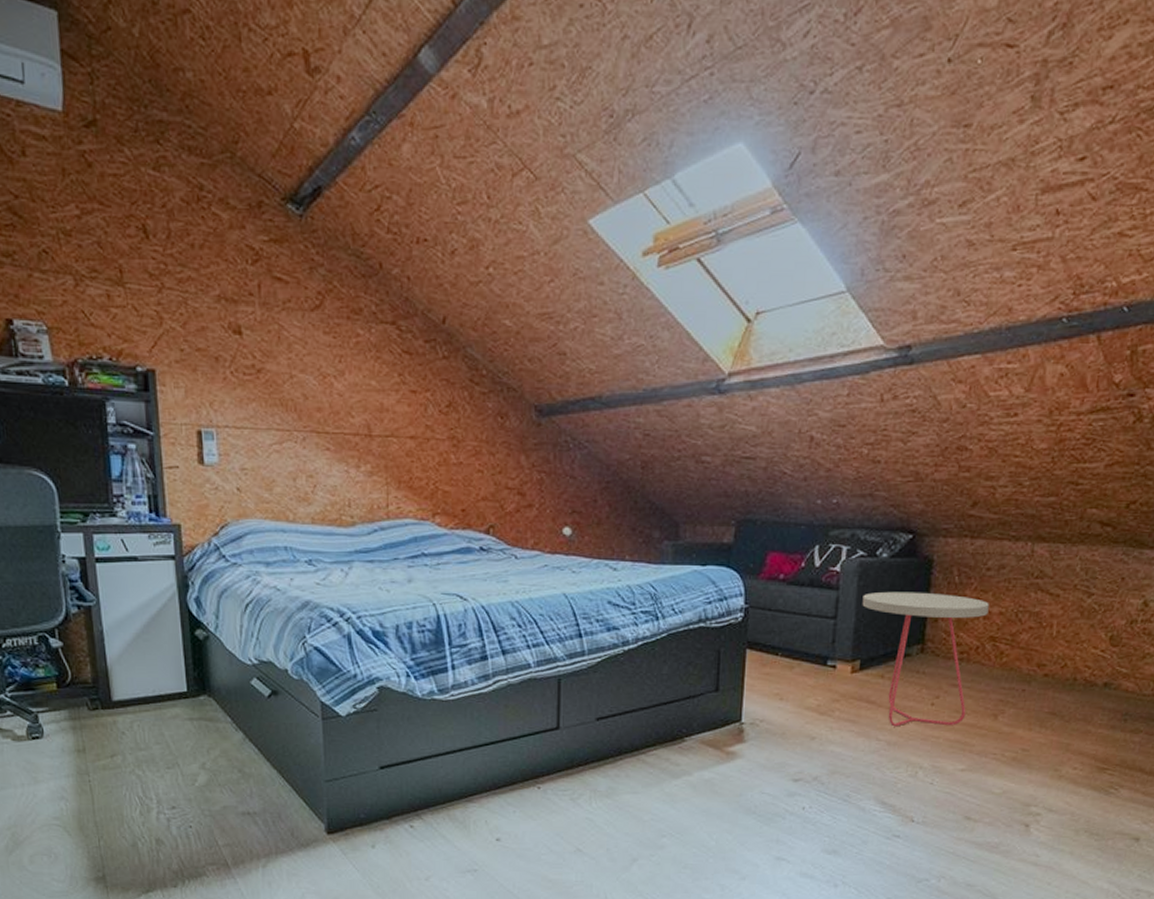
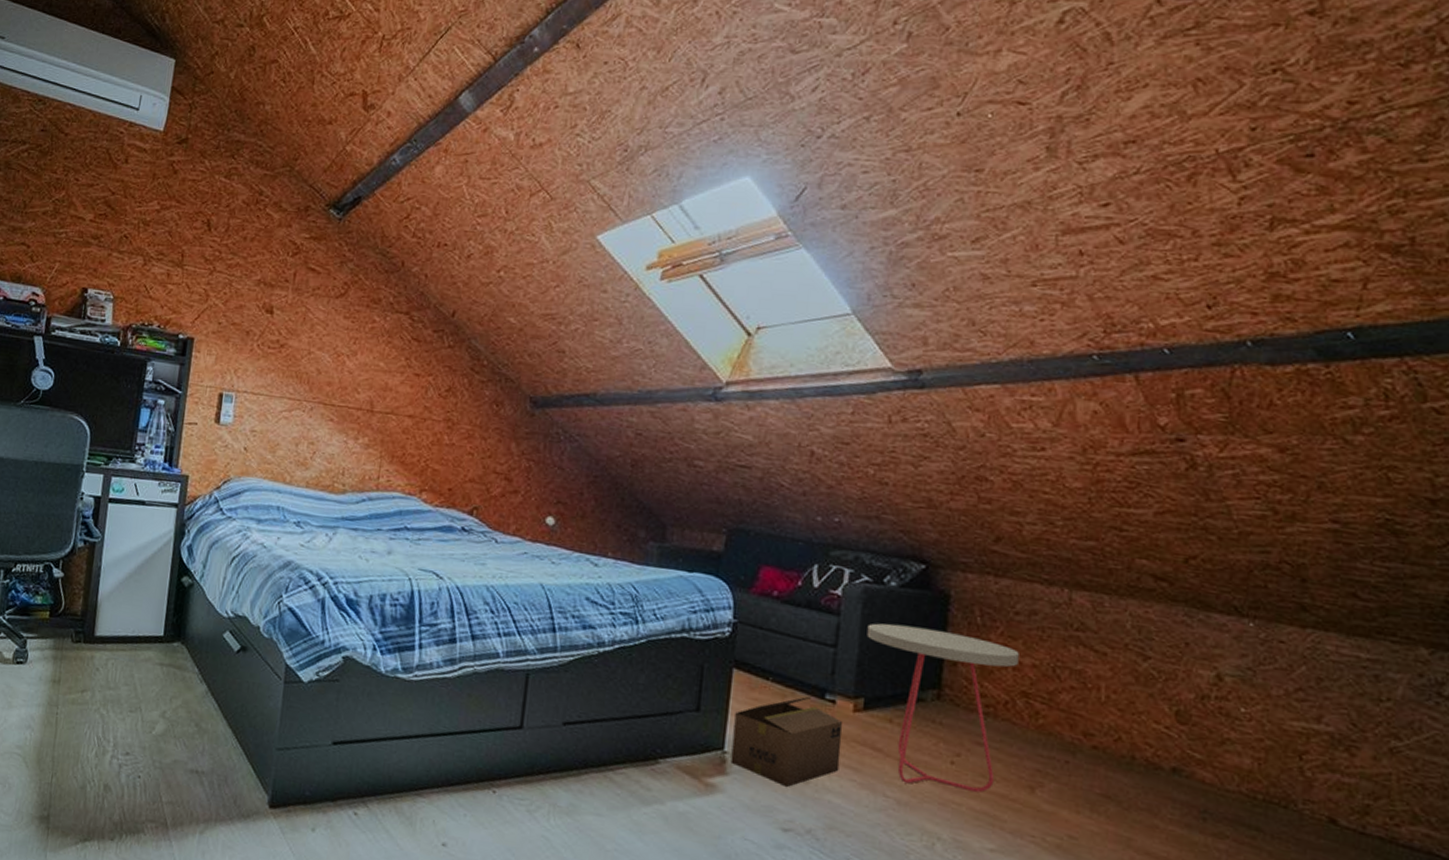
cardboard box: none [747,665,843,744] -> present [730,696,844,787]

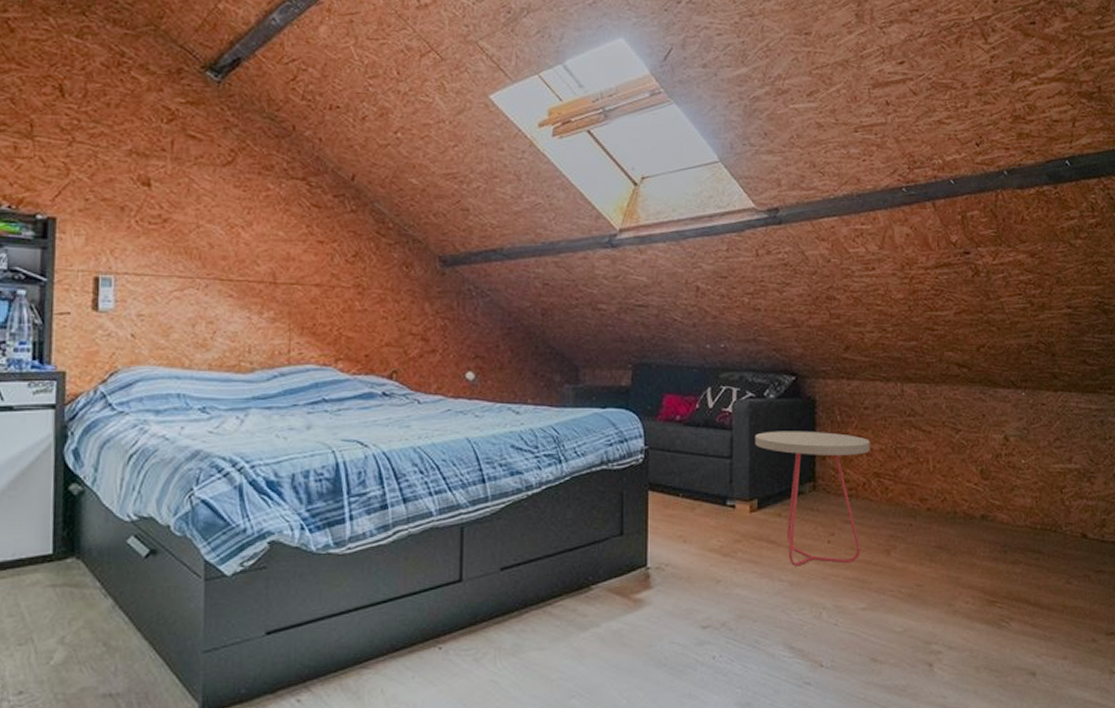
cardboard box: present [730,696,844,787] -> none [654,505,743,589]

